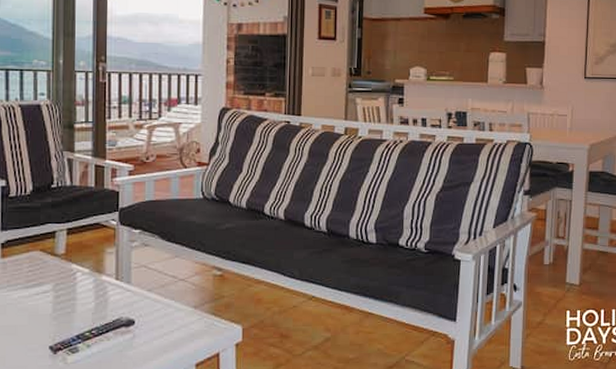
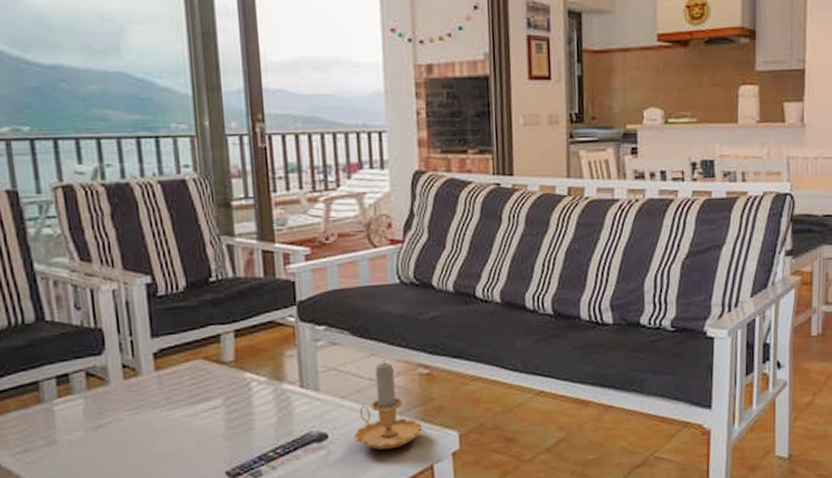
candle: none [156,261,213,338] -> present [354,359,423,450]

